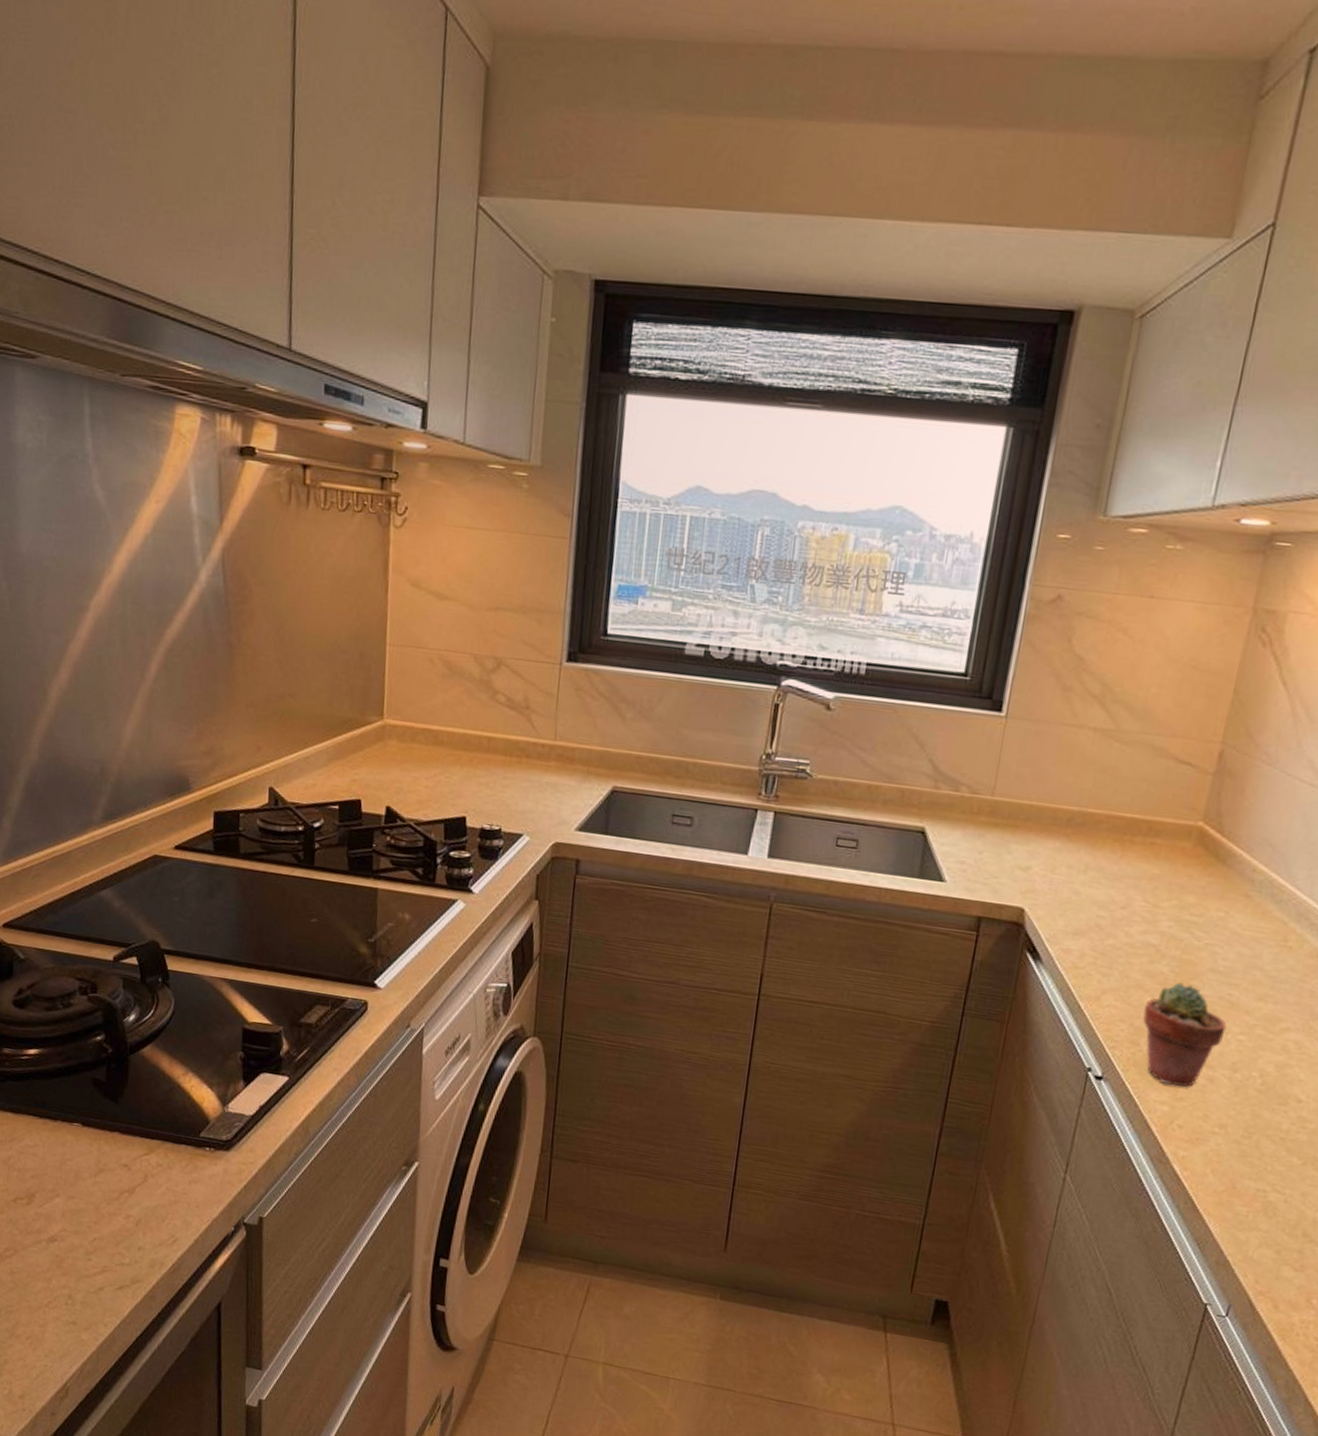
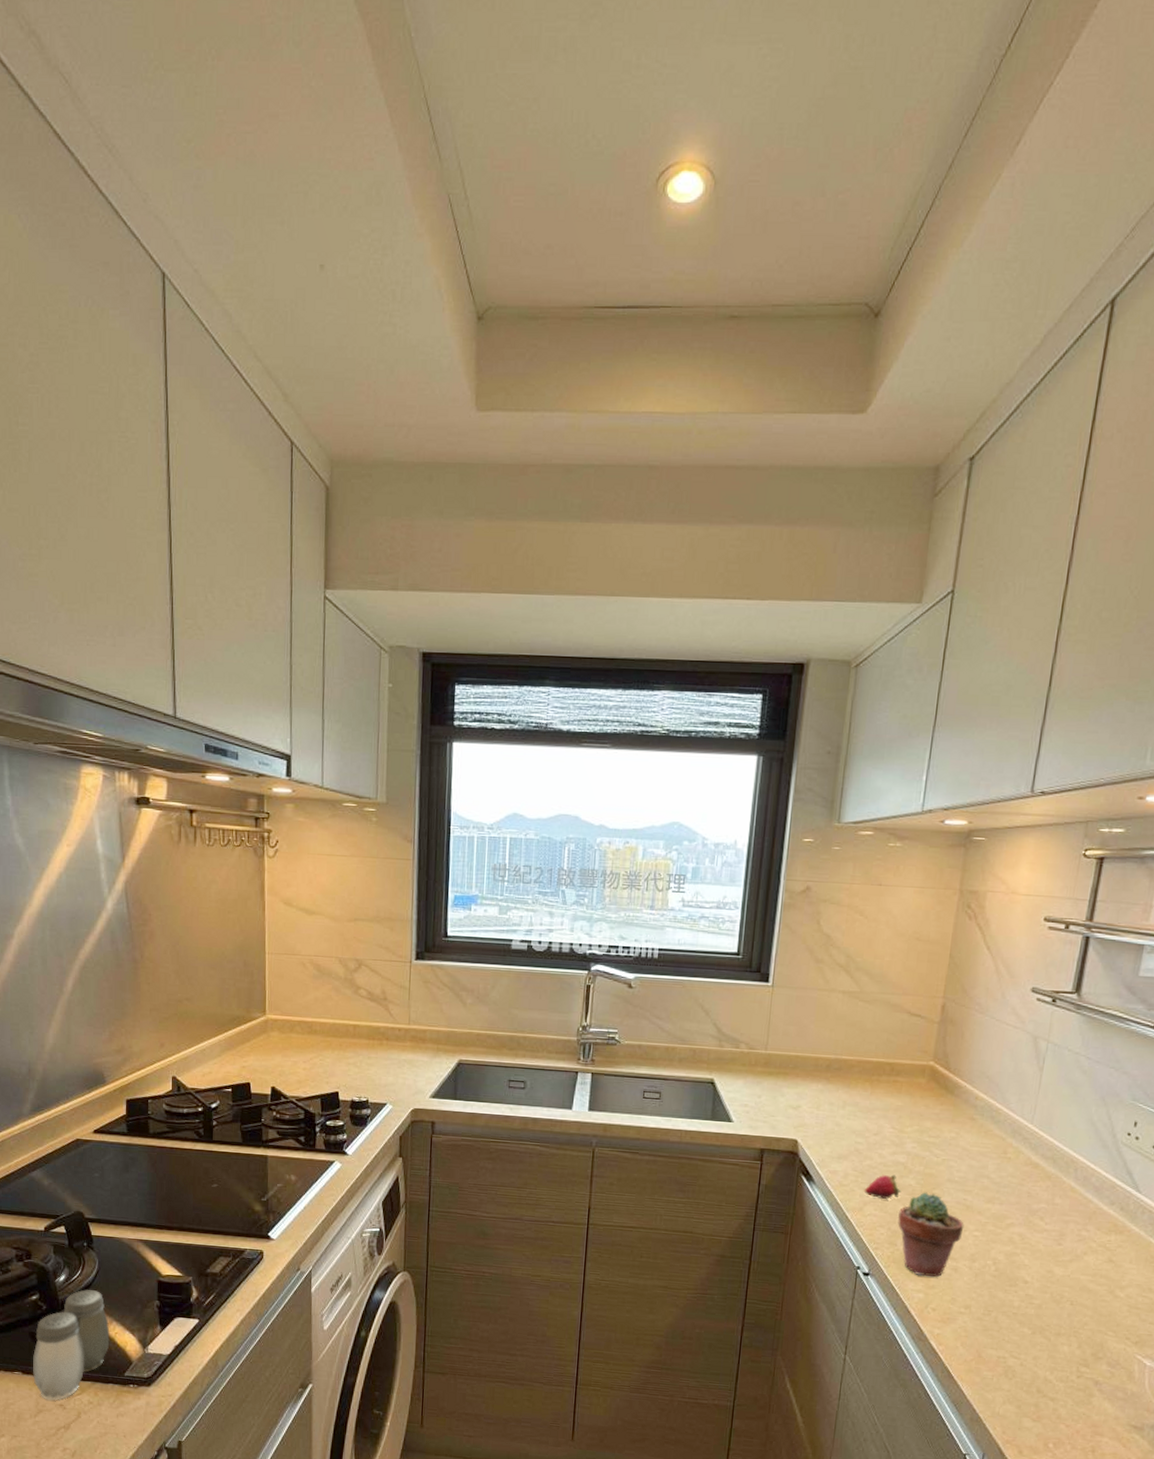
salt and pepper shaker: none [94,1033,185,1159] -> present [33,1289,110,1400]
fruit: none [1103,958,1151,988] -> present [864,1175,901,1199]

